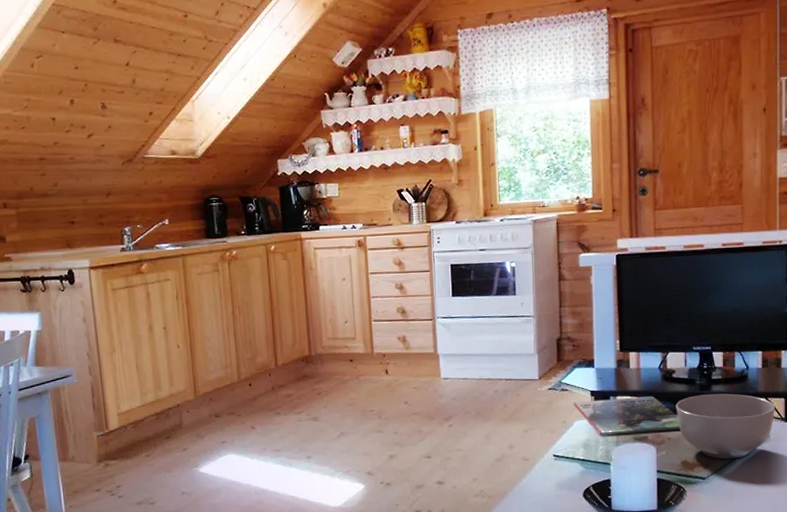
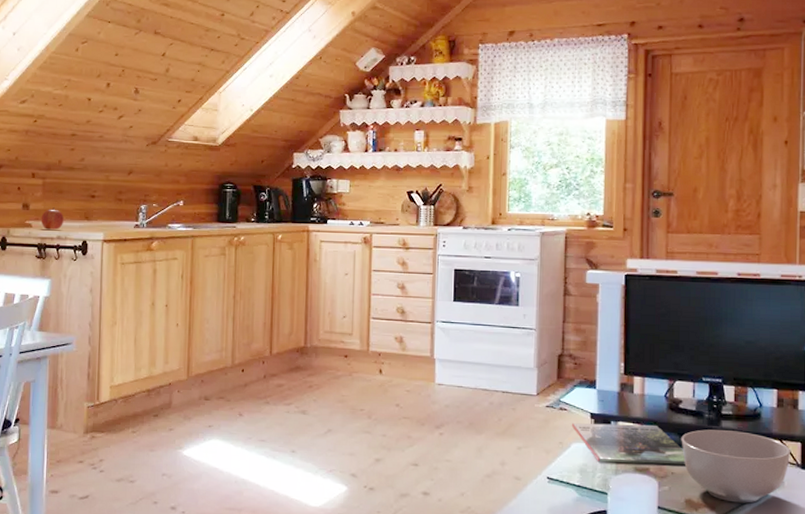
fruit: none [20,238,46,262] -> present [41,208,65,230]

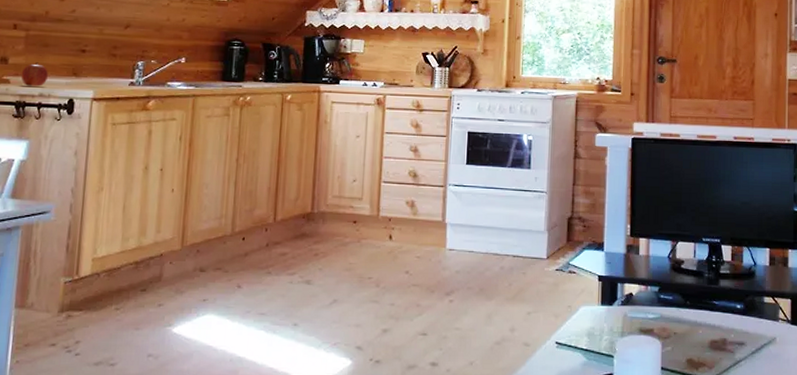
magazine: present [571,423,685,464] -> none [579,285,687,325]
bowl: present [681,429,791,503] -> none [683,289,782,360]

